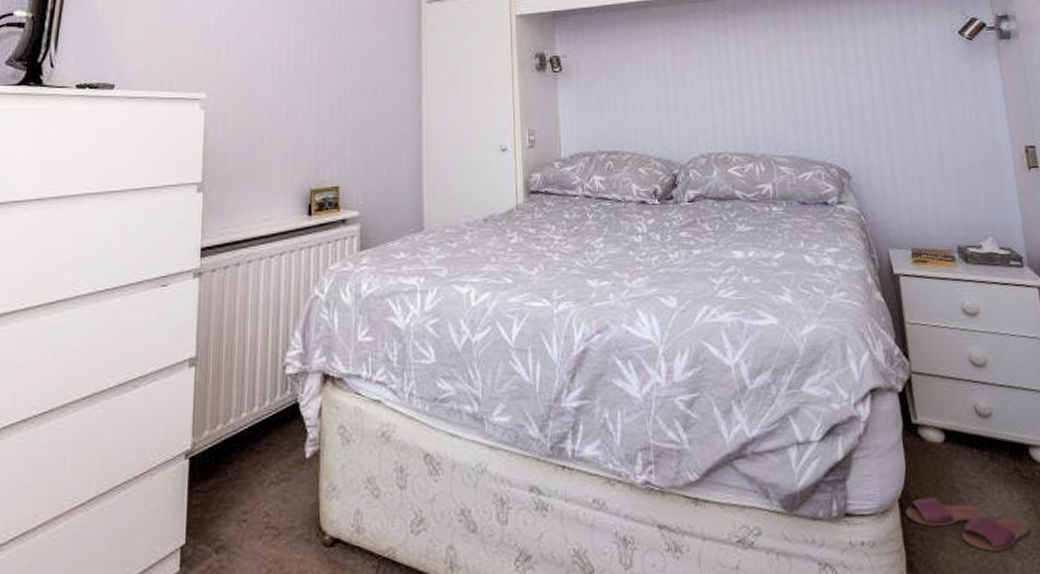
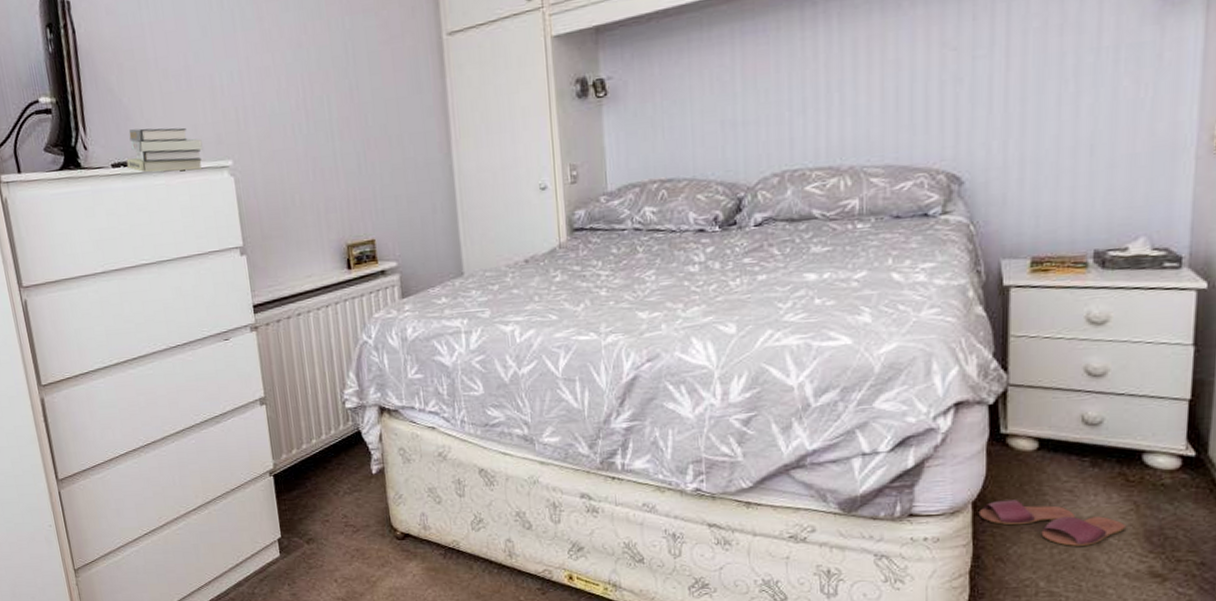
books: none [93,52,178,99] -> present [126,127,203,173]

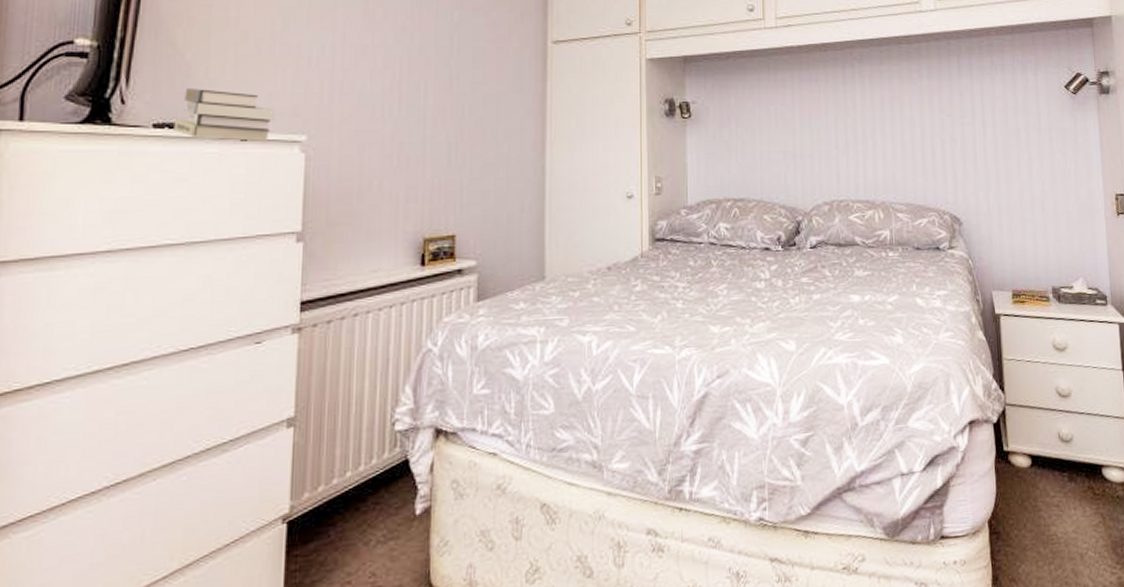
slippers: present [978,500,1126,546] -> none [993,516,1098,562]

